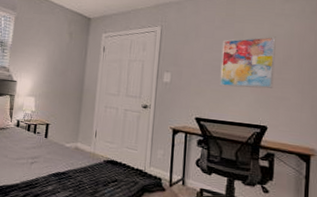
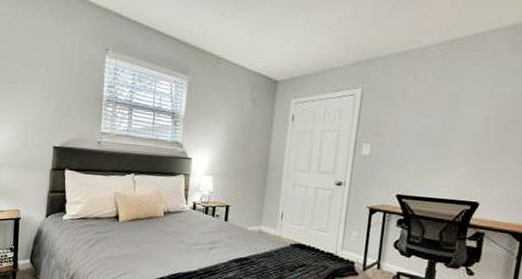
wall art: present [219,36,276,89] -> none [427,96,500,160]

